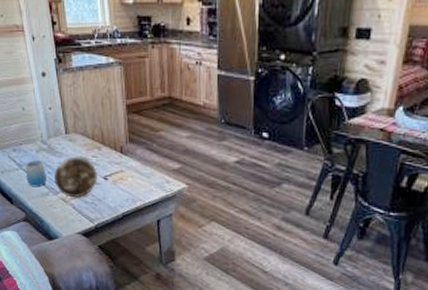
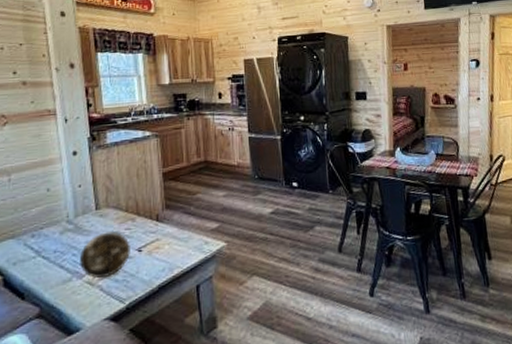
cup: present [26,160,48,188] -> none [45,243,71,275]

